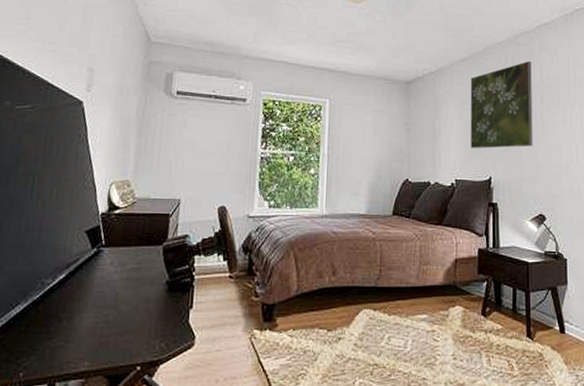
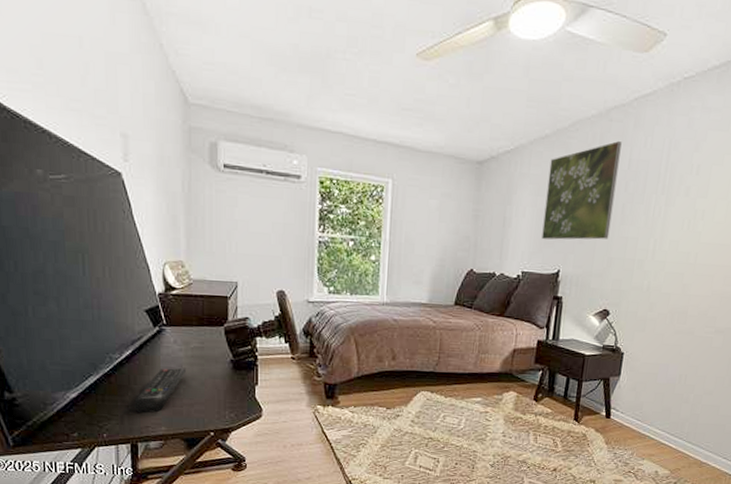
remote control: none [57,292,120,346] -> present [133,368,187,414]

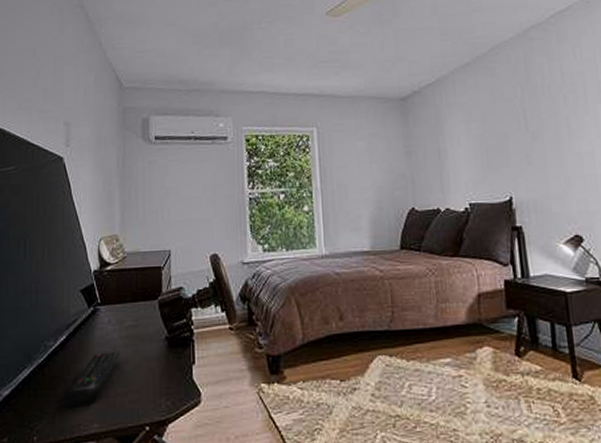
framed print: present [542,141,622,240] -> none [476,58,560,166]

